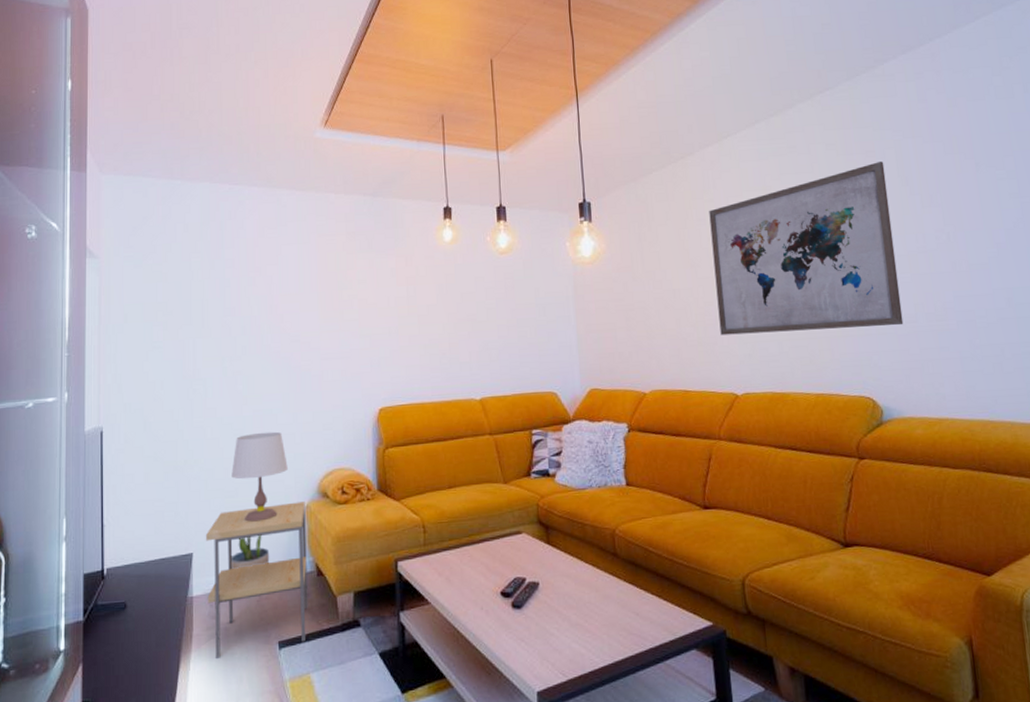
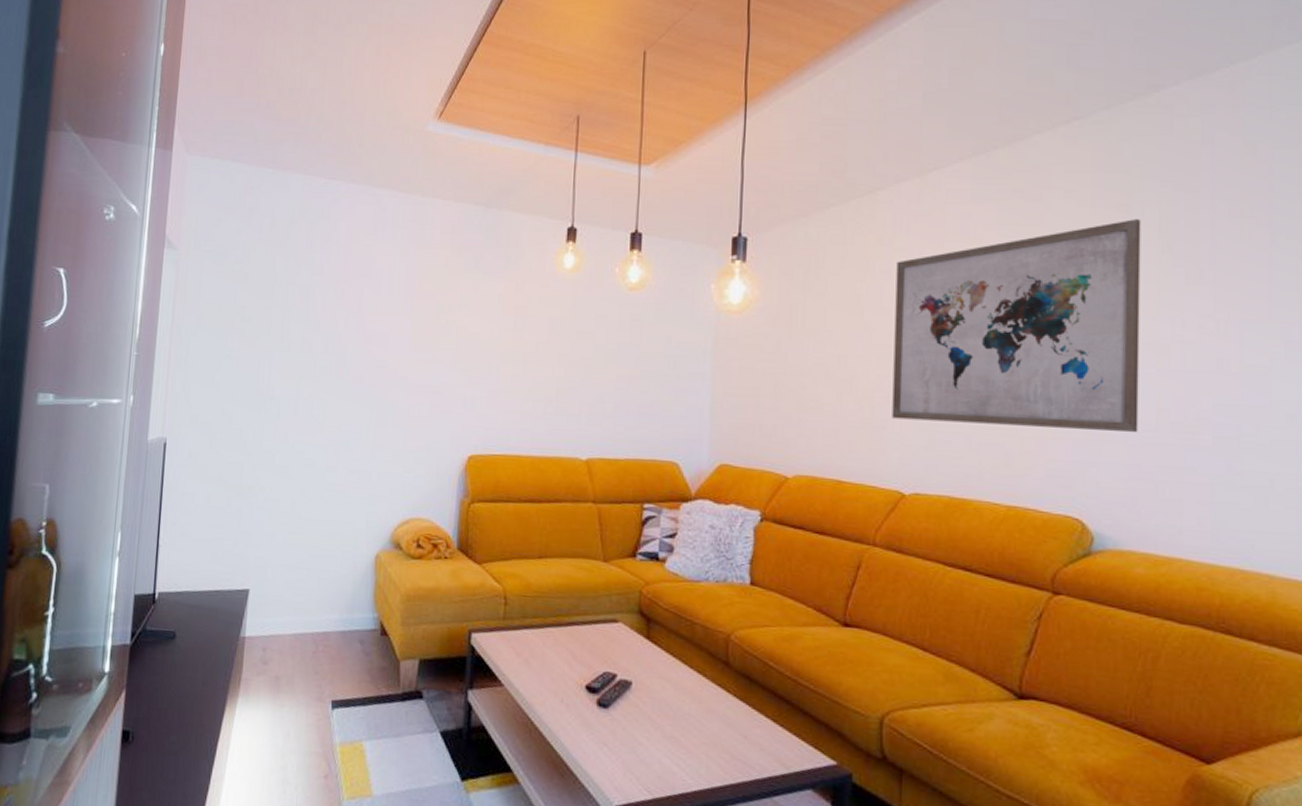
side table: present [205,501,308,658] -> none [260,548,375,708]
table lamp: present [231,431,288,522] -> none [298,466,360,565]
potted plant: present [231,535,270,569] -> none [288,580,332,614]

